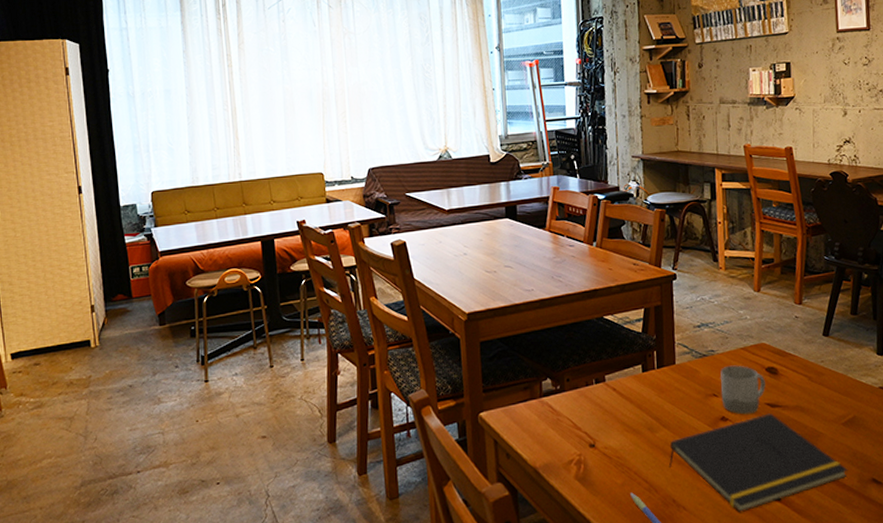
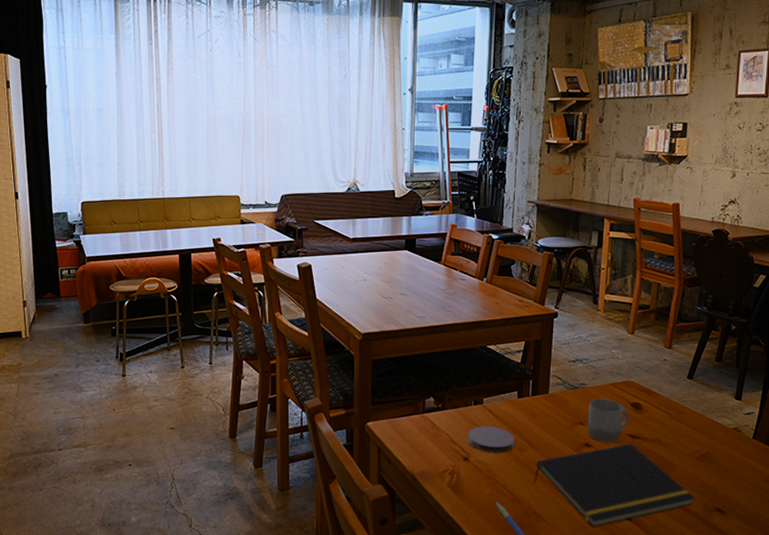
coaster: none [592,406,644,437] -> present [467,426,515,453]

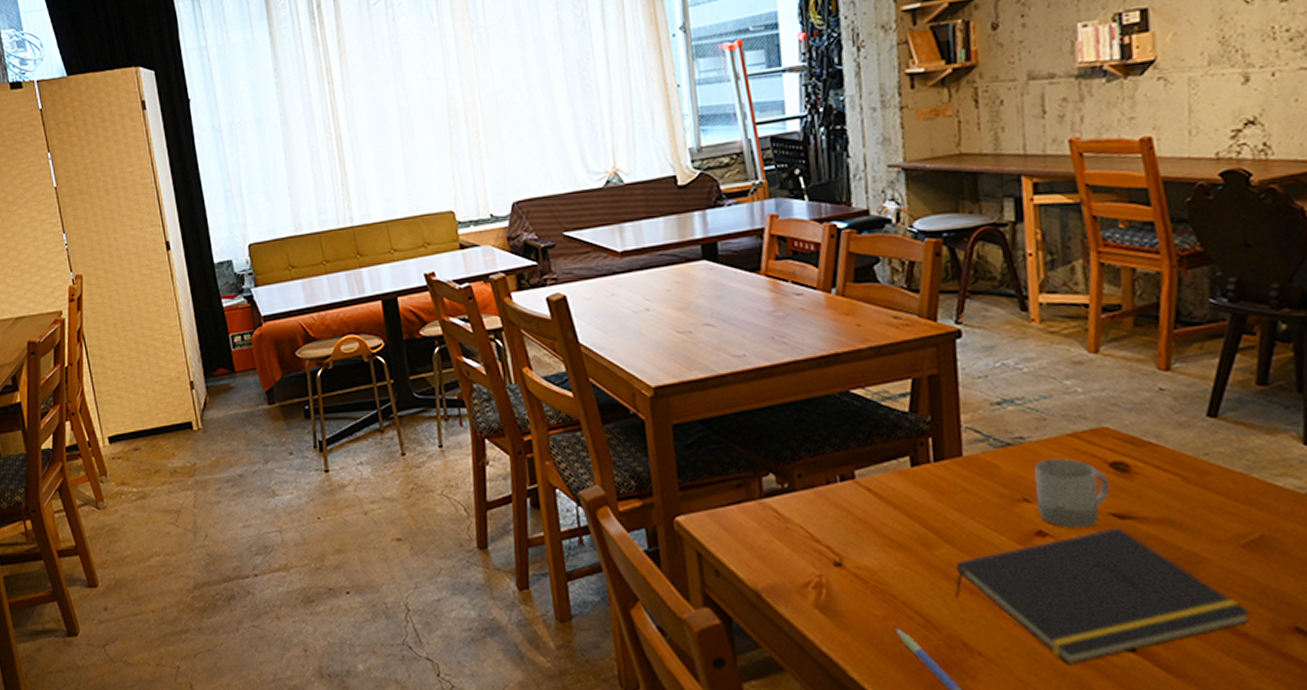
coaster: present [467,426,515,453] -> none [836,512,916,554]

